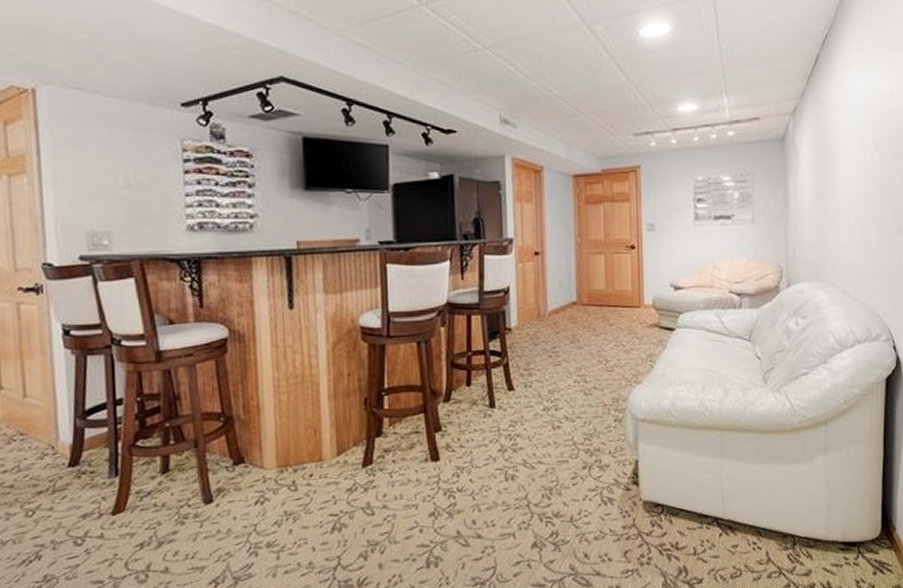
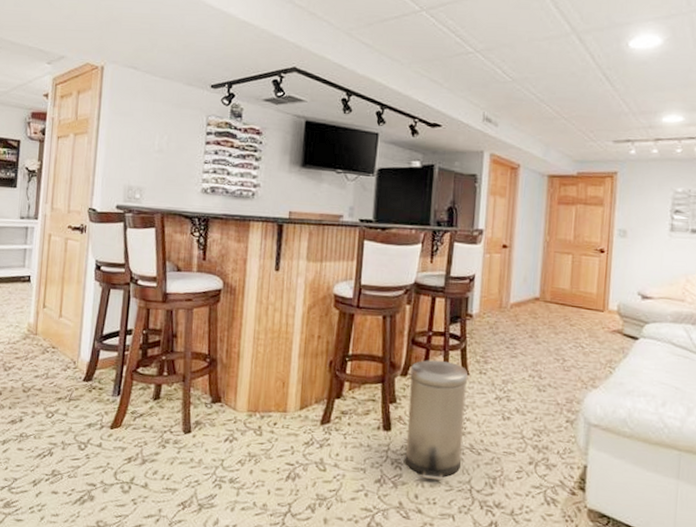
pedal bin: none [453,379,515,503] -> present [405,359,468,481]

